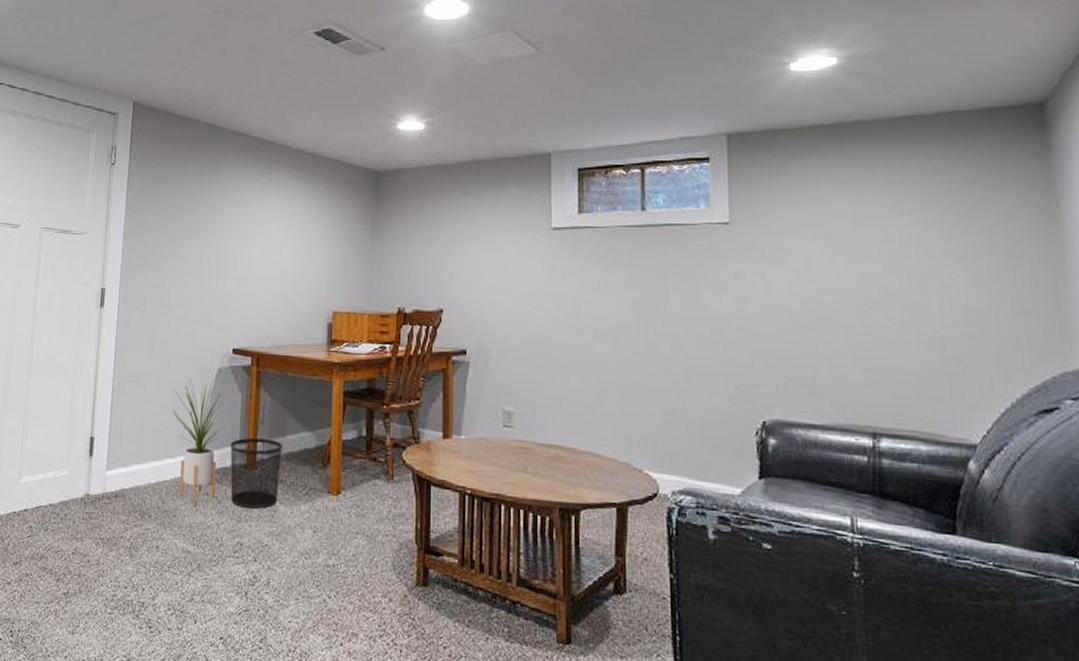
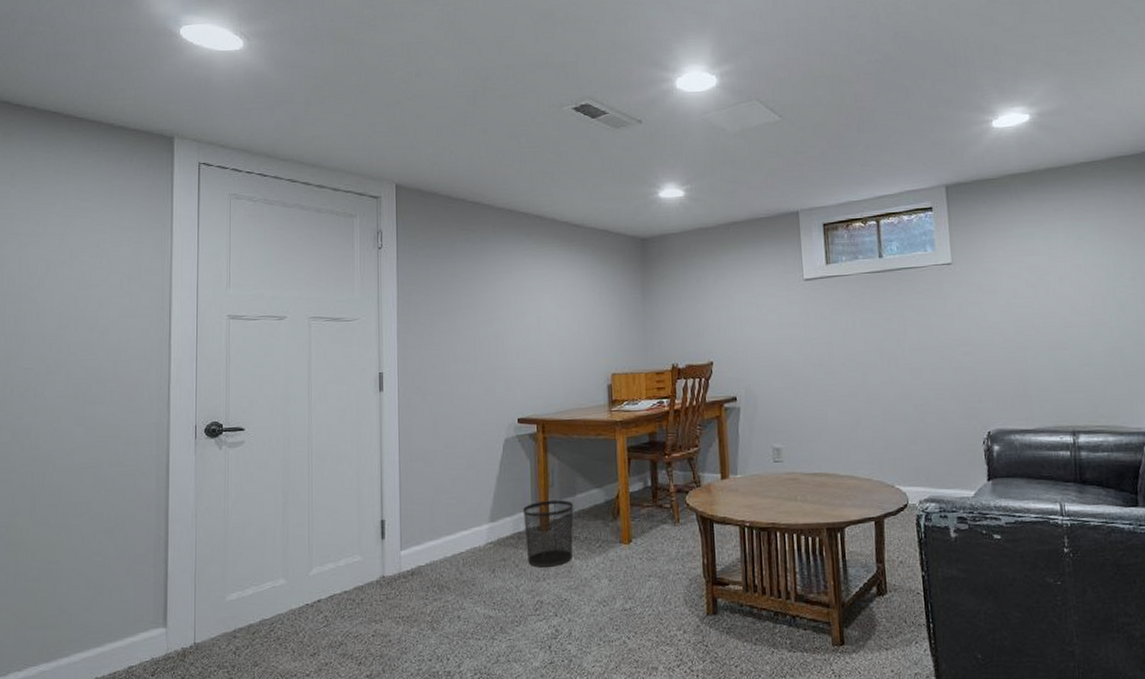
house plant: present [173,377,232,502] -> none [462,448,520,569]

